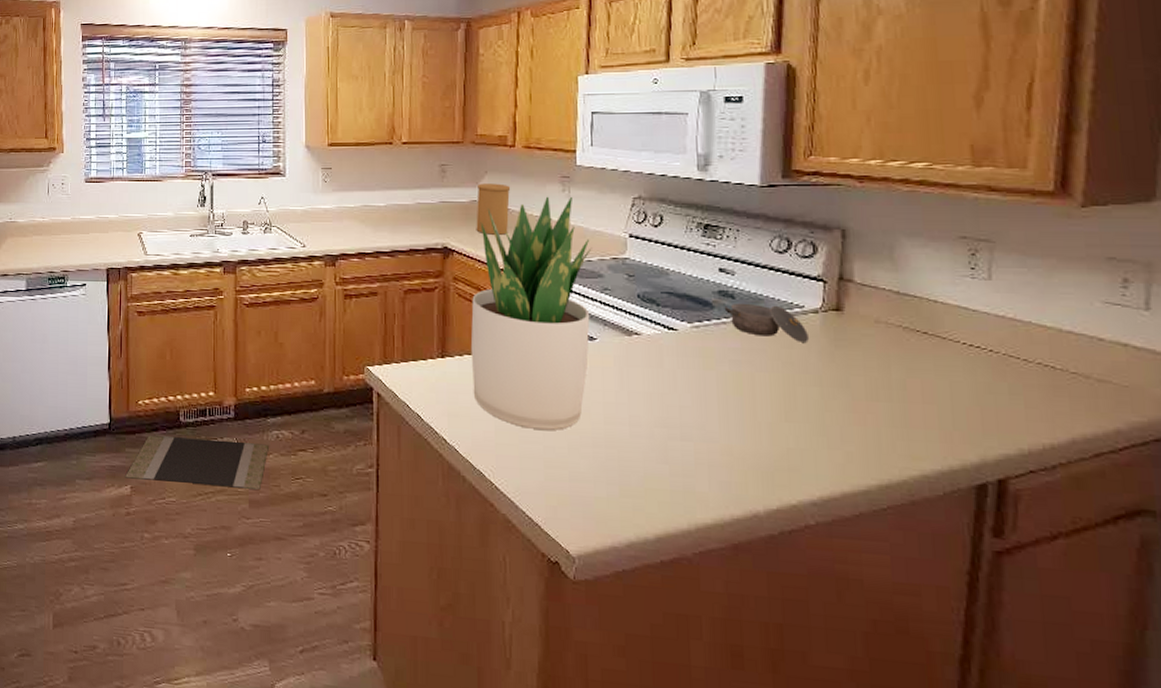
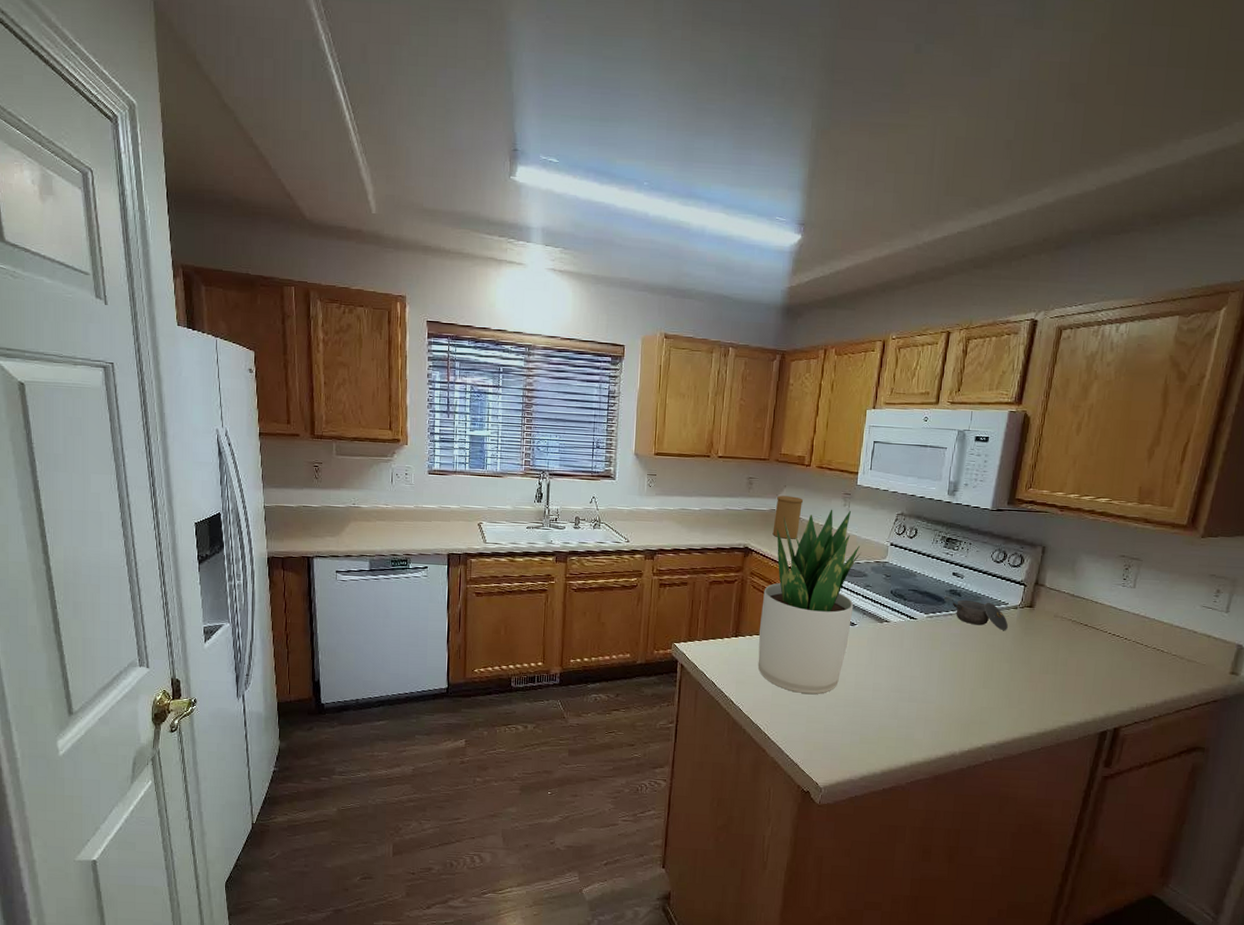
doormat: present [125,435,269,490] -> none [461,698,588,741]

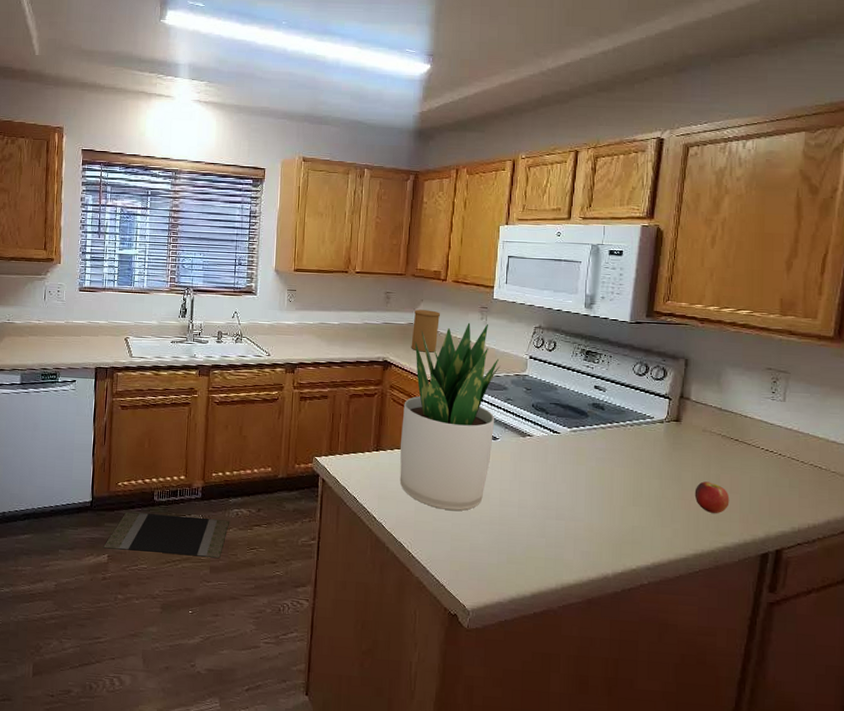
doormat: none [461,698,588,741] -> present [103,512,229,558]
cooking pot: present [952,599,1008,630] -> none [596,413,655,445]
fruit: none [1042,664,1075,695] -> present [694,481,730,513]

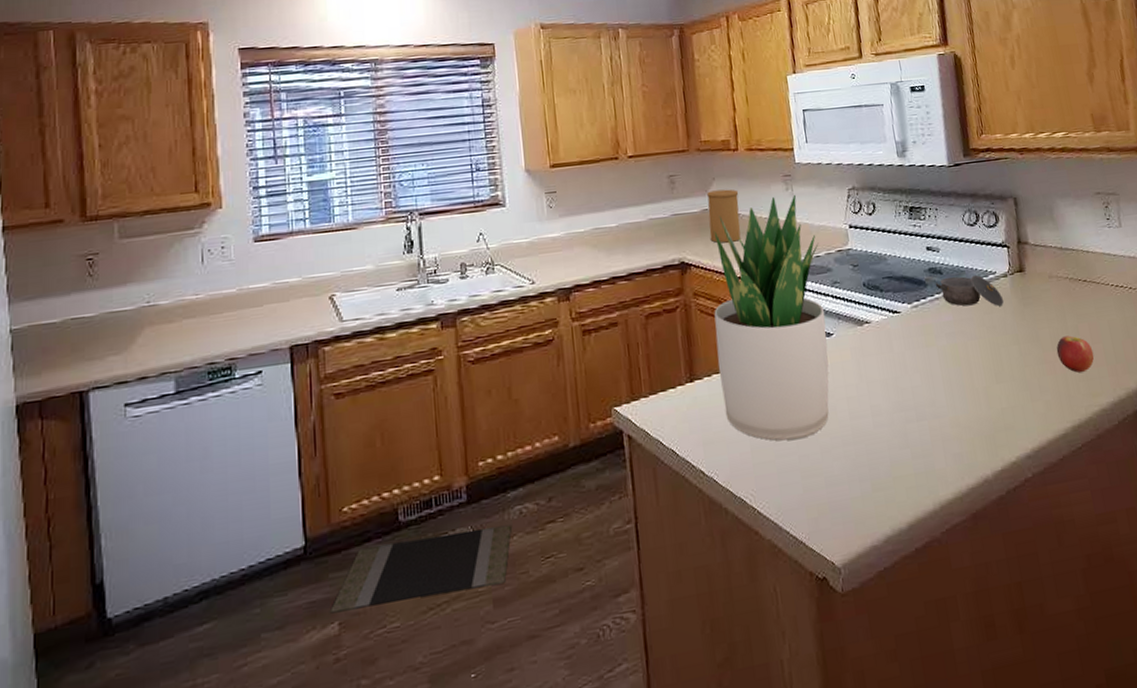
cooking pot: none [596,413,655,445] -> present [935,274,1004,307]

